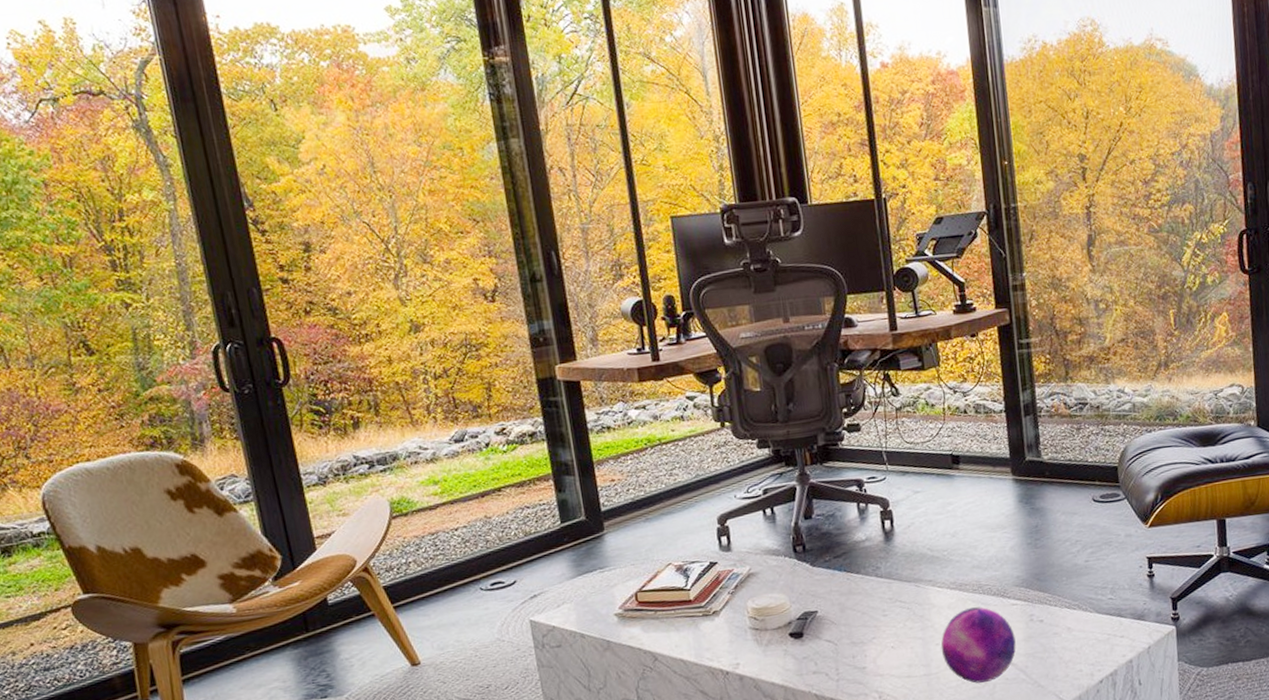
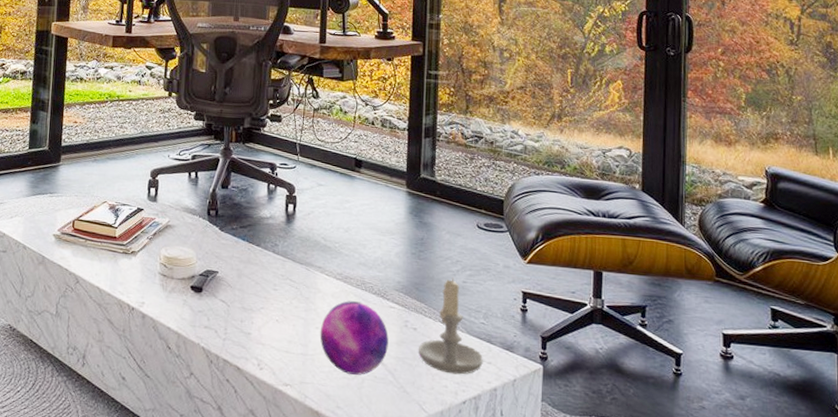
candle: none [1047,559,1117,658] -> present [418,277,484,375]

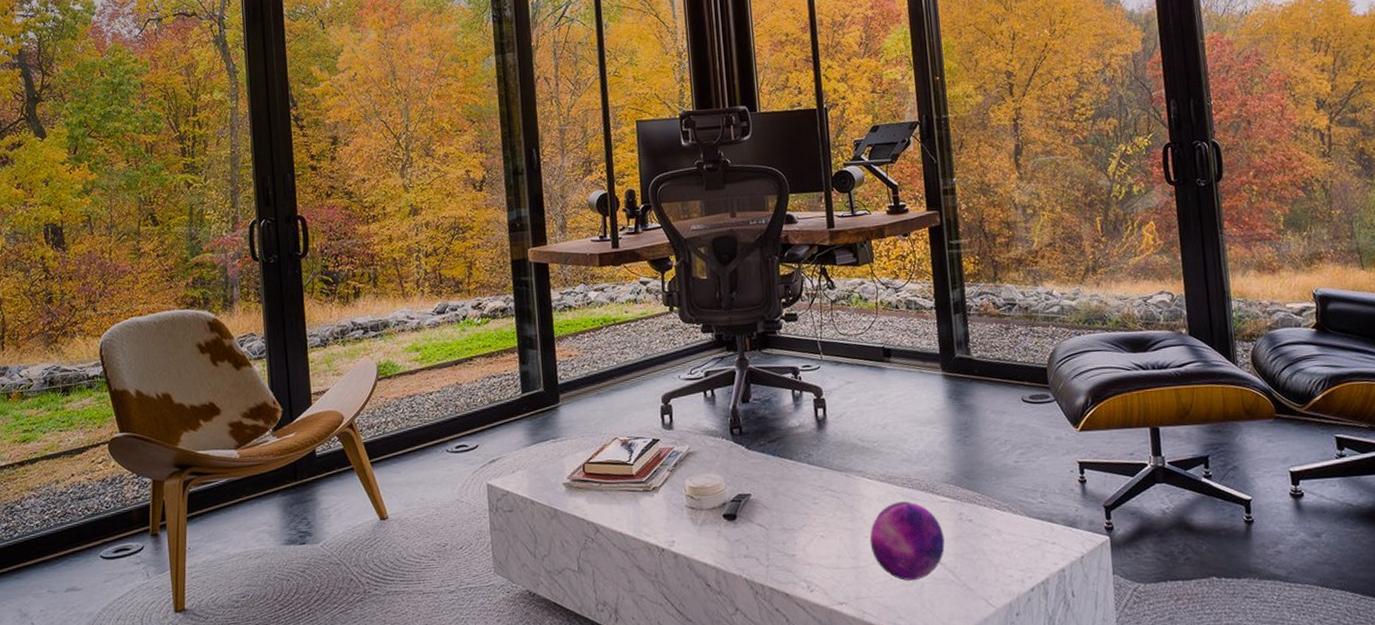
candle: present [418,277,484,375] -> none [976,459,1048,562]

